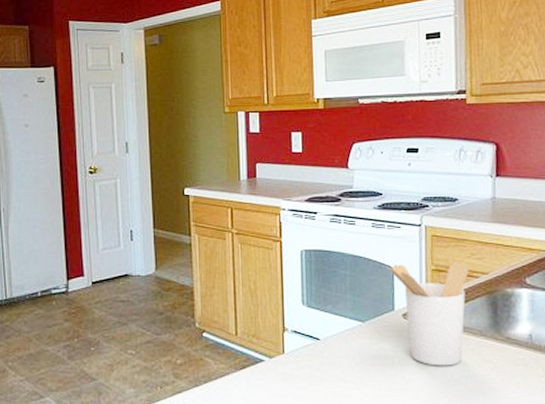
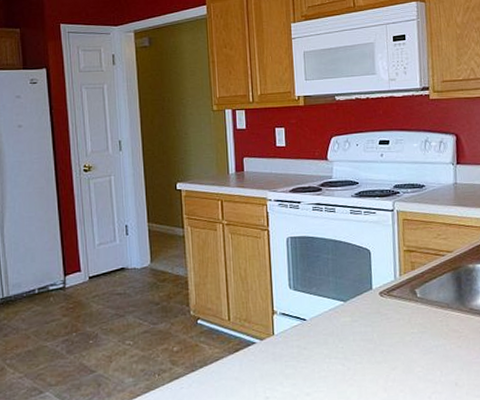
utensil holder: present [385,262,469,366] -> none [363,243,436,338]

